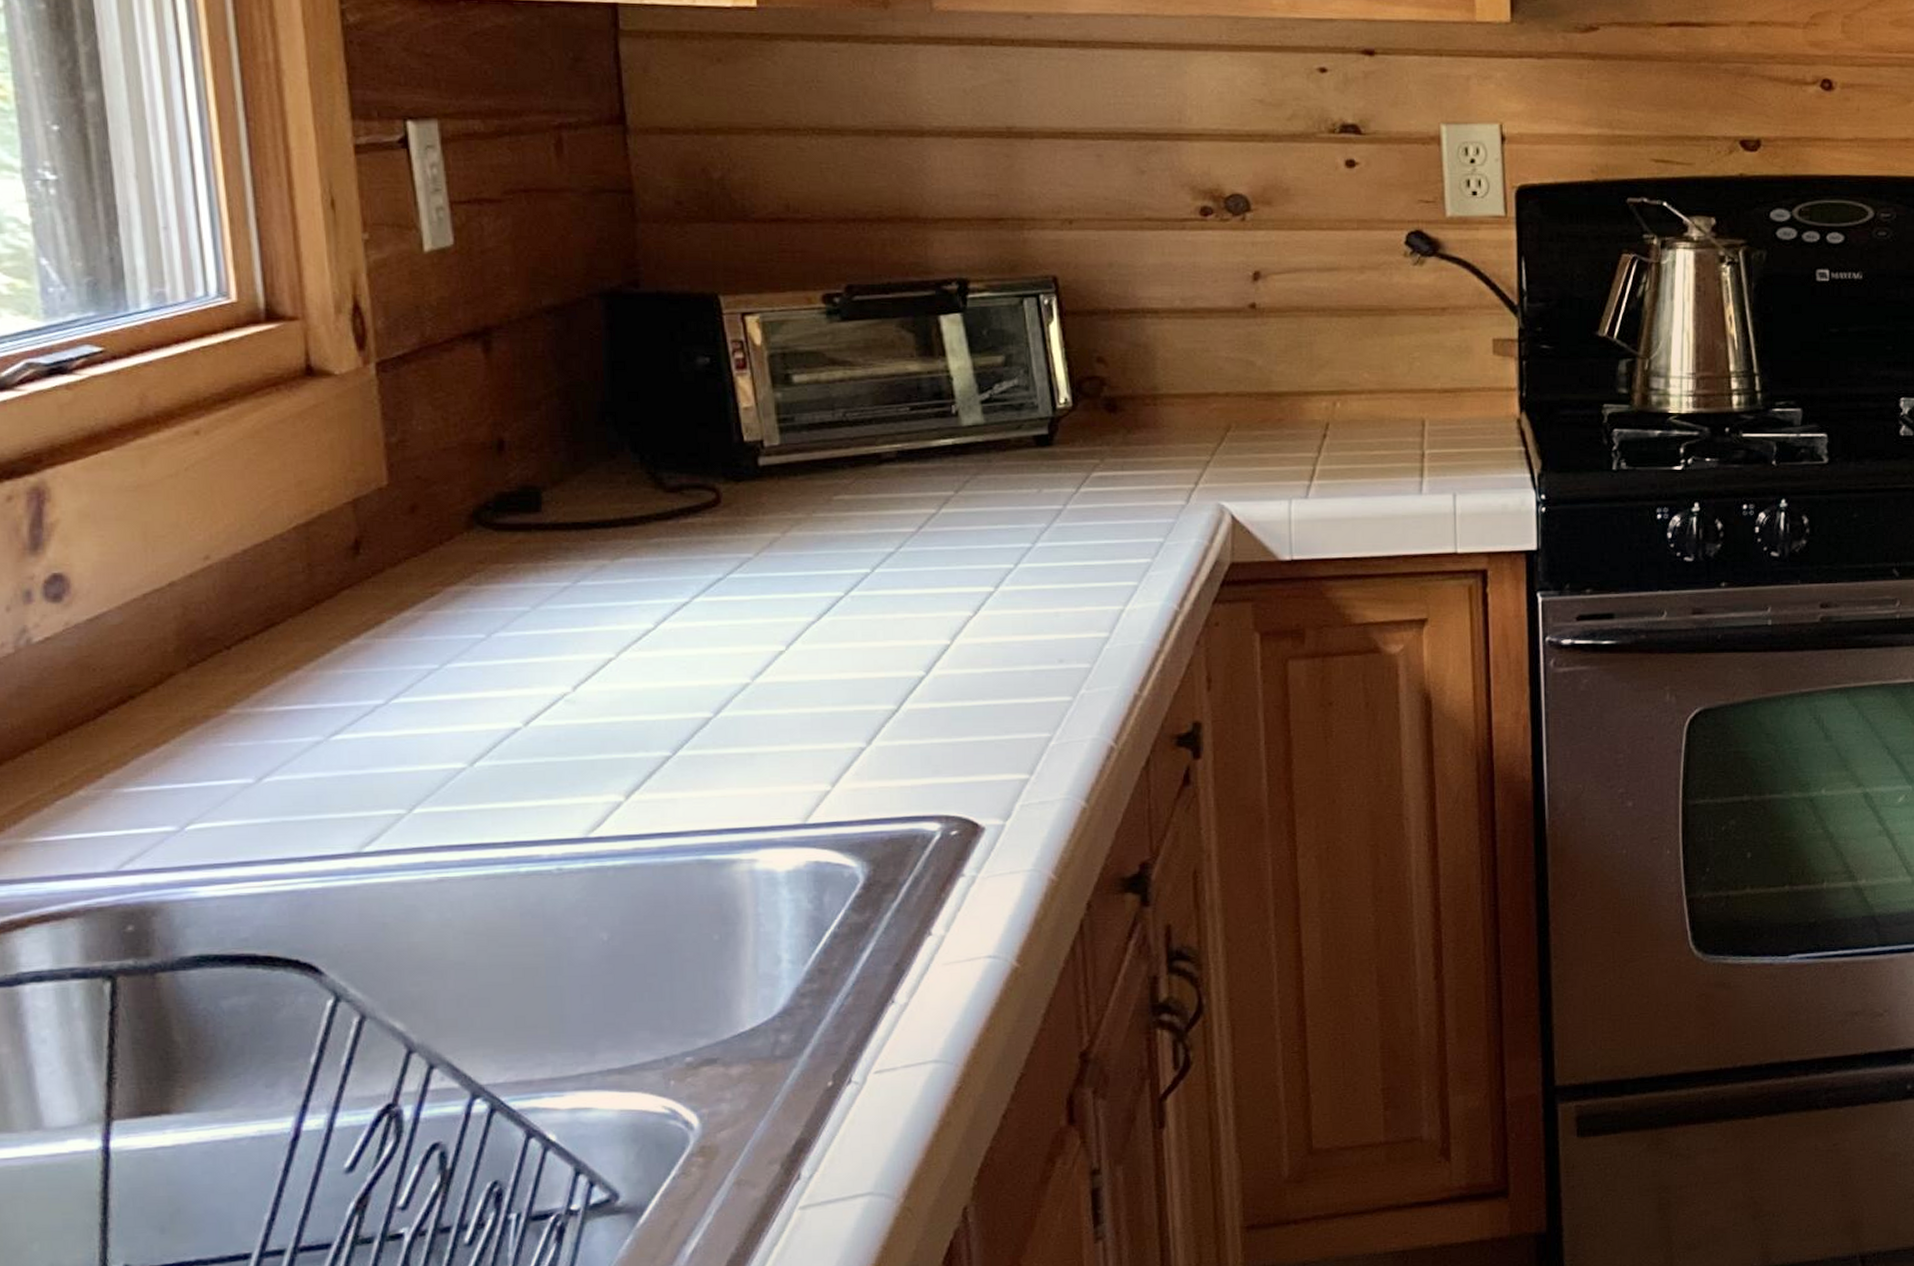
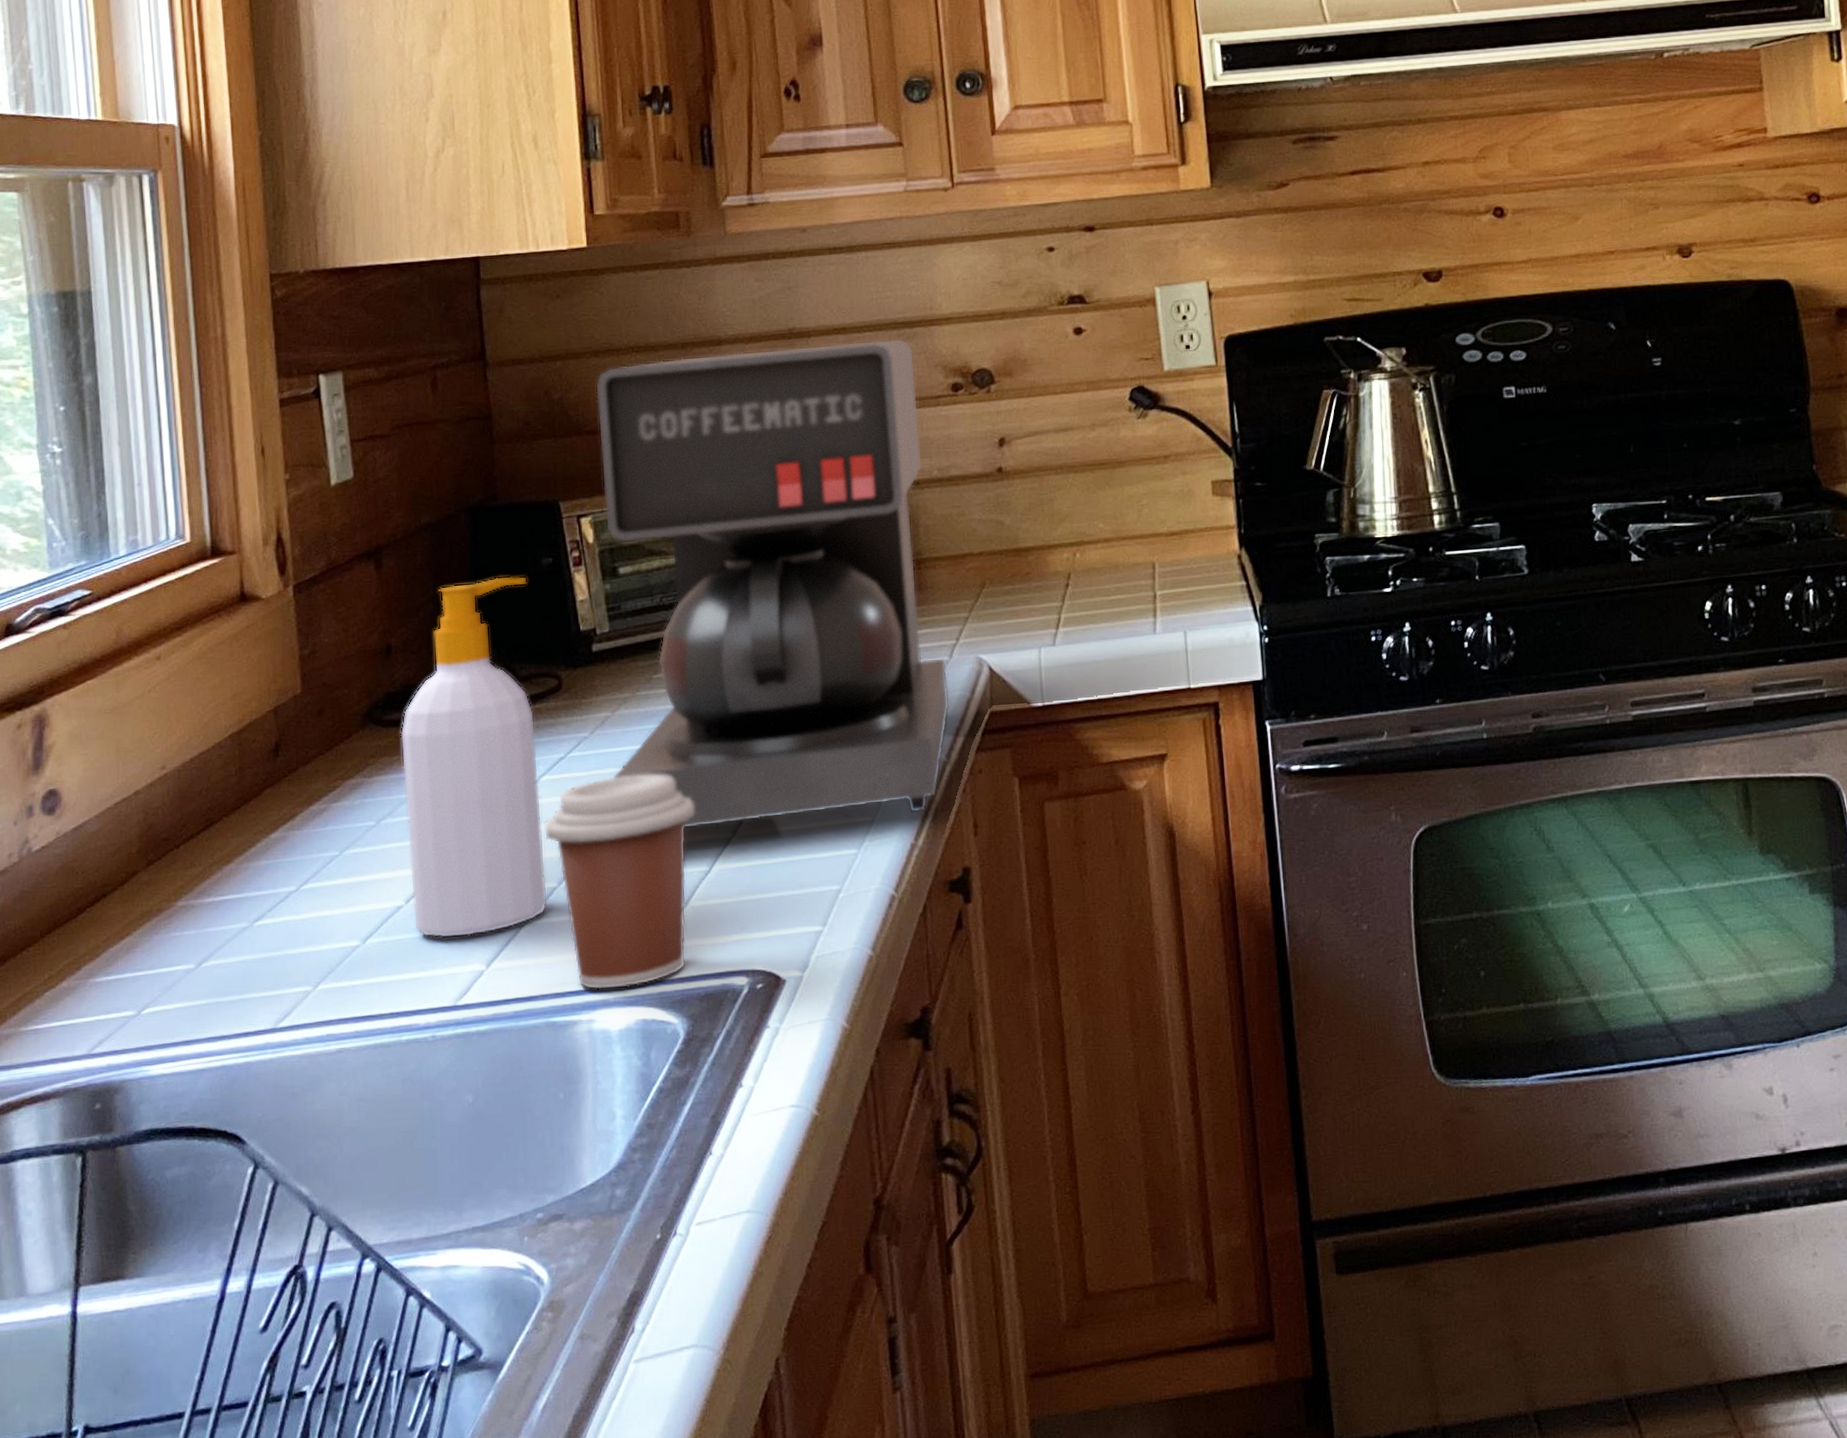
soap bottle: none [516,374,702,766] -> present [400,575,548,938]
coffee cup: none [697,603,881,829] -> present [544,773,695,990]
coffee maker: none [766,146,1184,665] -> present [596,338,950,829]

